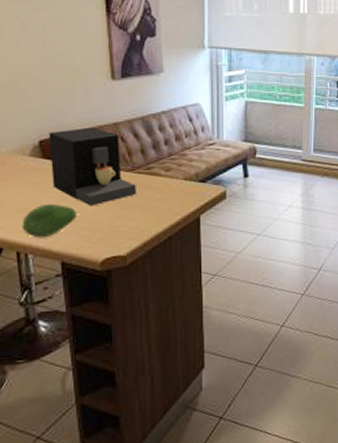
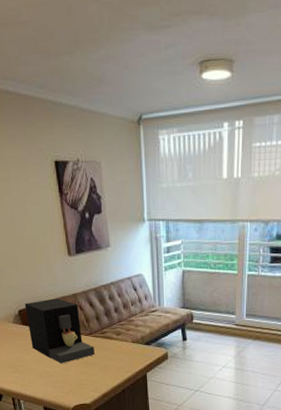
fruit: present [22,203,78,238] -> none [13,361,52,388]

